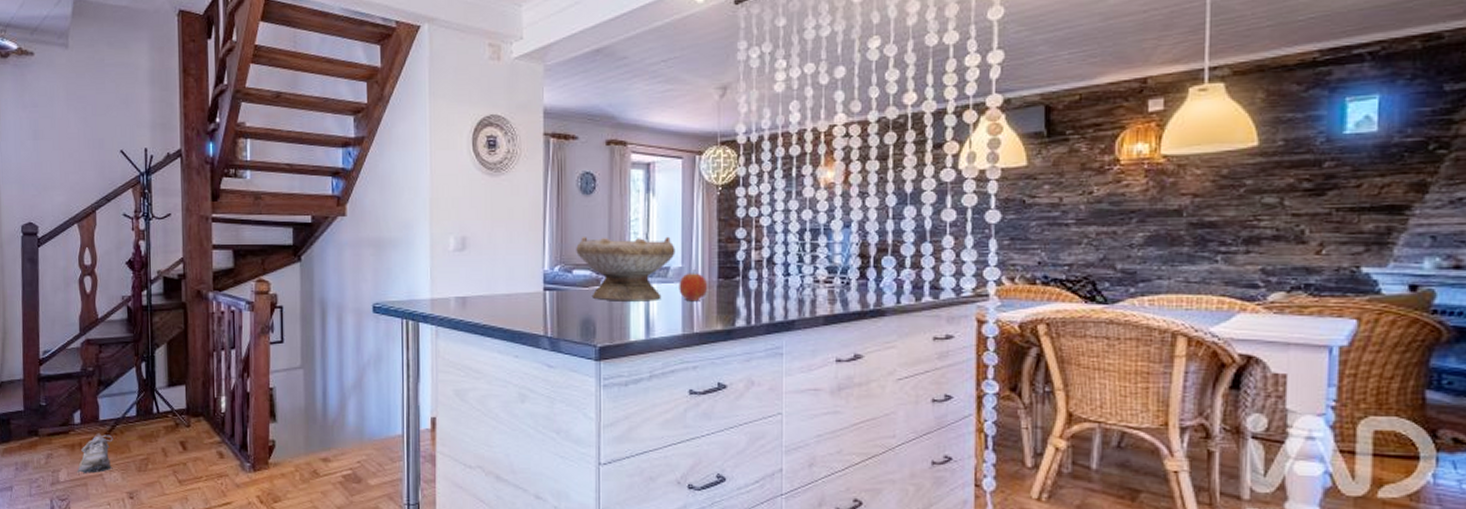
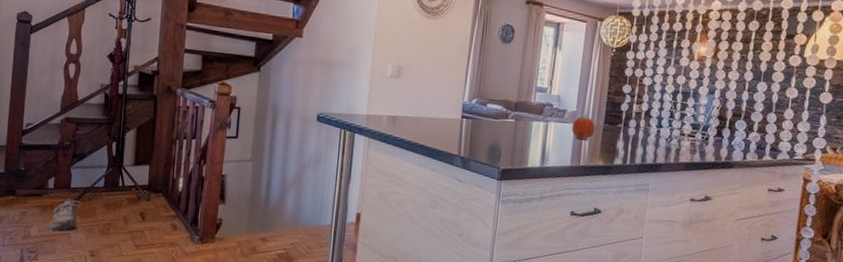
bowl: present [576,236,675,302] -> none [492,77,573,137]

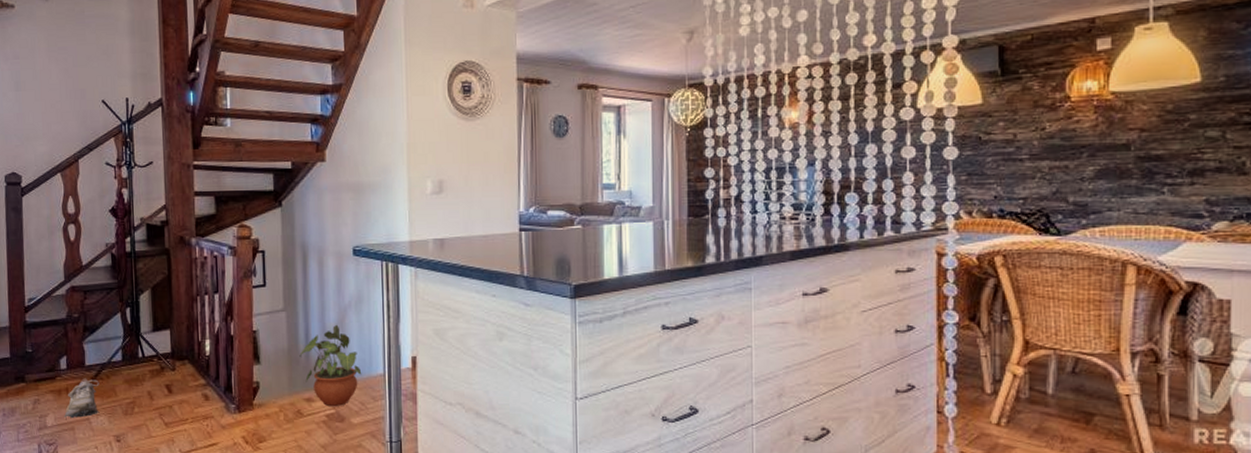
potted plant: none [260,178,312,248] -> present [299,324,362,406]
fruit: present [571,114,596,141] -> none [650,209,679,240]

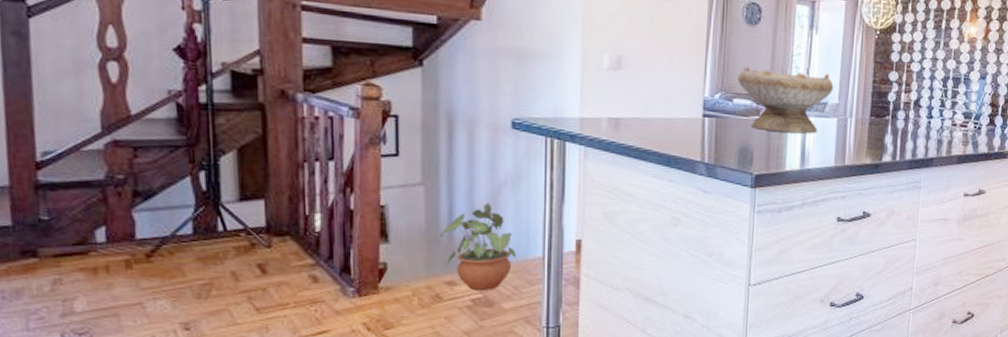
shoe: present [63,378,100,419] -> none [101,254,159,303]
bowl: none [550,177,647,241] -> present [738,67,834,134]

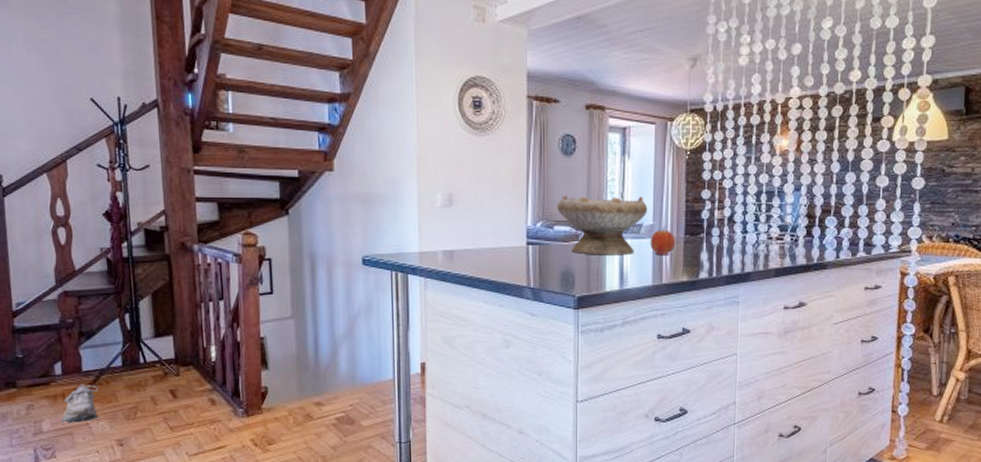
shoe: none [101,254,159,303] -> present [60,383,100,424]
potted plant: present [440,202,517,290] -> none [308,331,372,410]
fruit: none [834,107,861,137] -> present [650,227,676,256]

